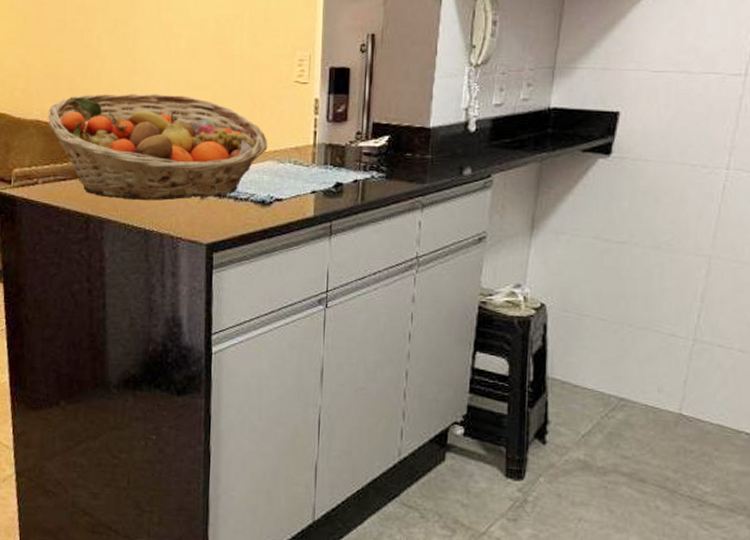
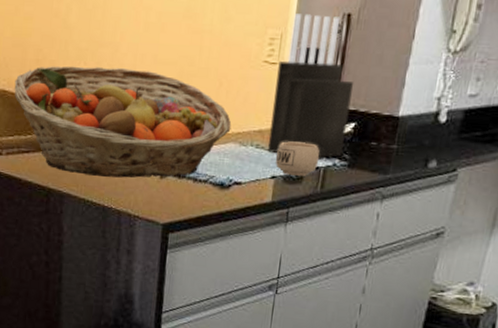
knife block: none [305,36,384,171] -> present [267,14,354,158]
mug: none [314,156,358,189] -> present [275,141,320,176]

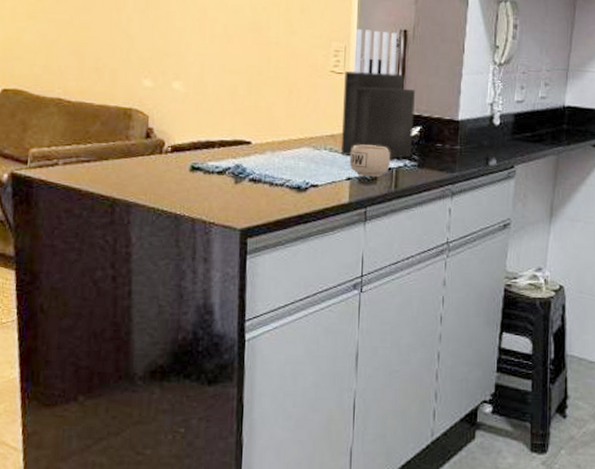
fruit basket: present [14,66,232,178] -> none [71,74,304,185]

